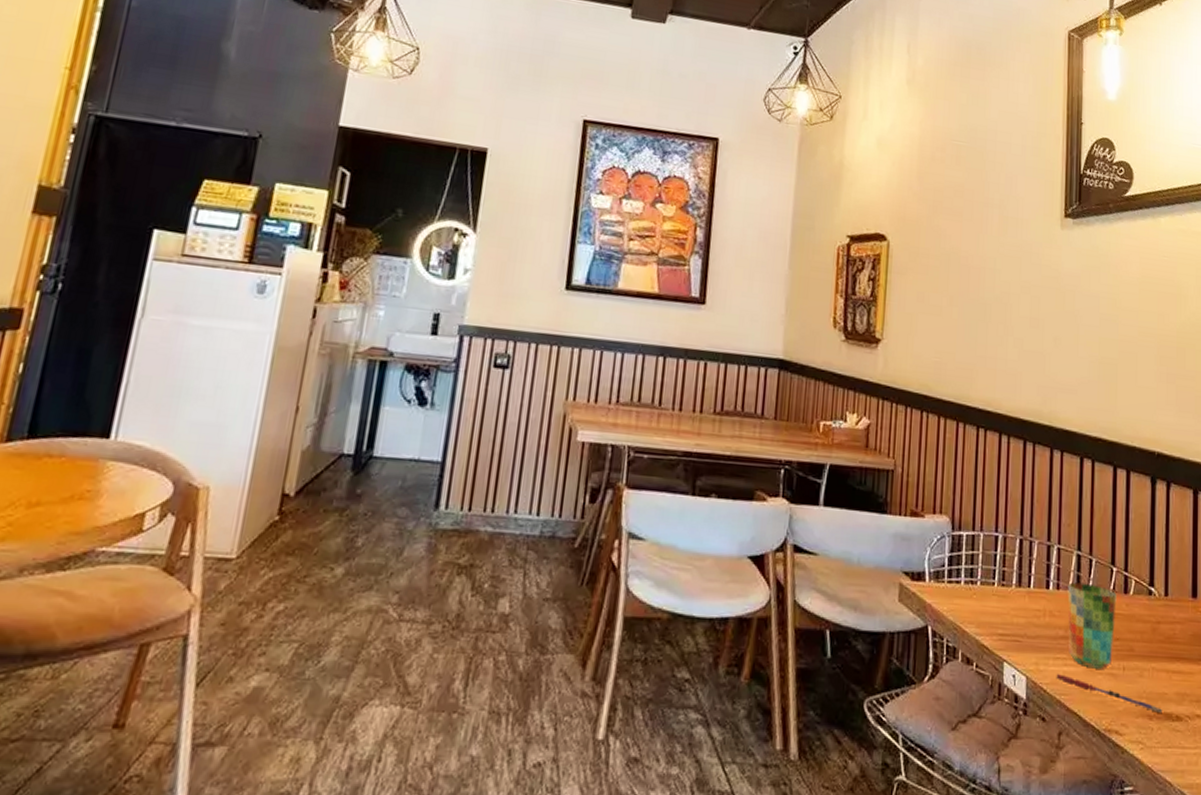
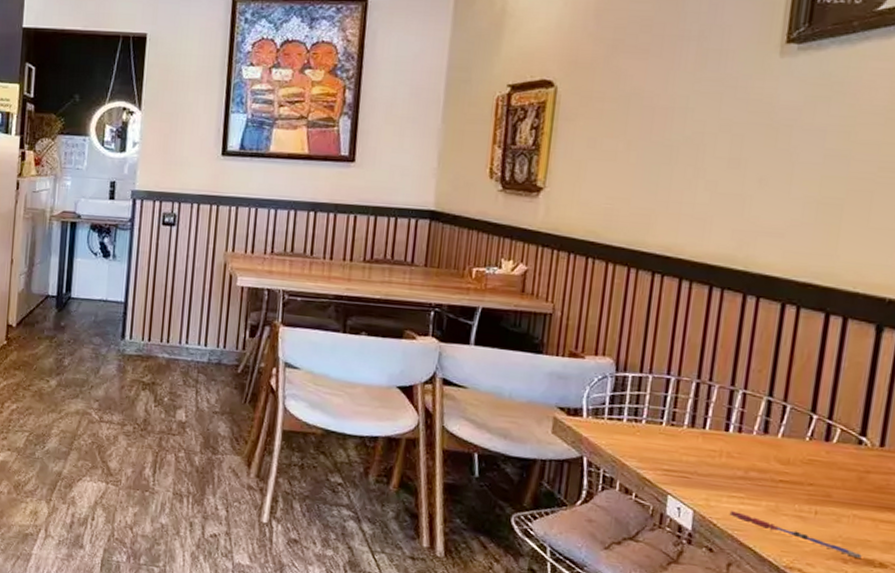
cup: present [1067,582,1117,669] -> none [747,426,815,511]

